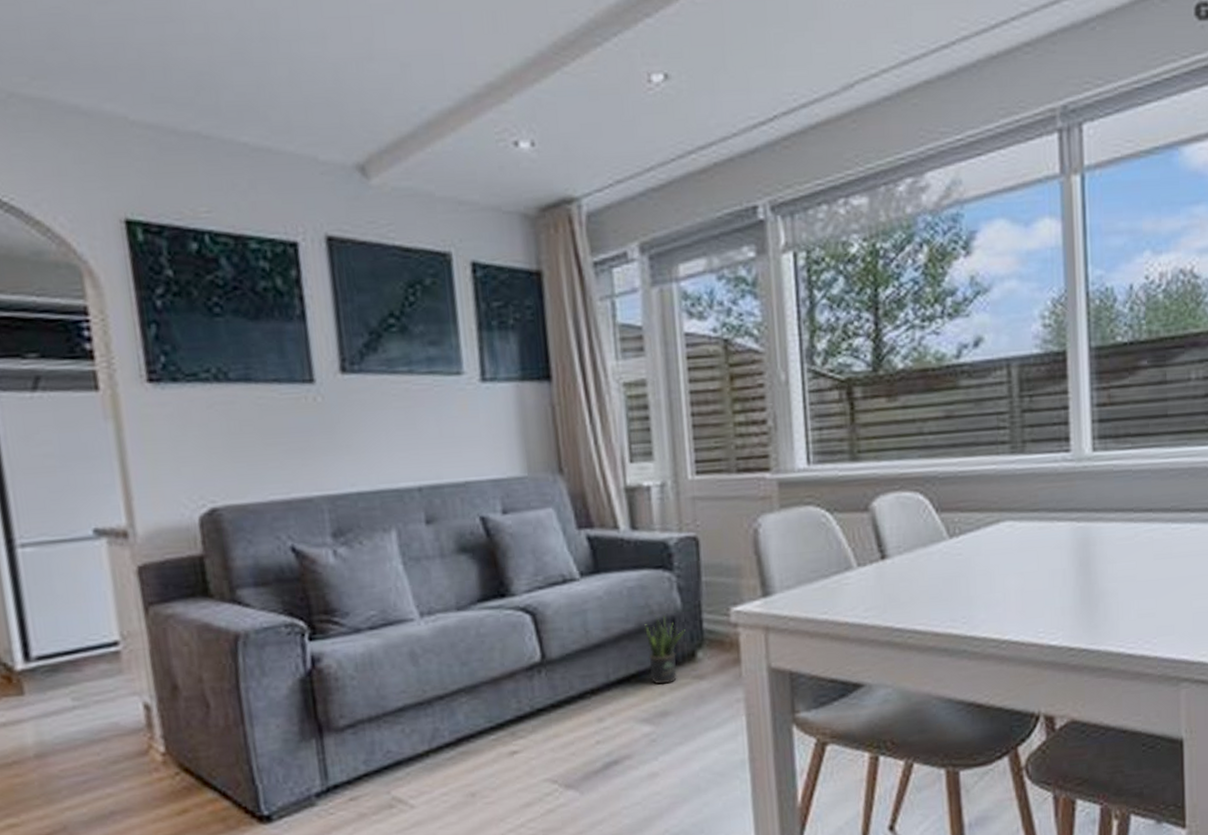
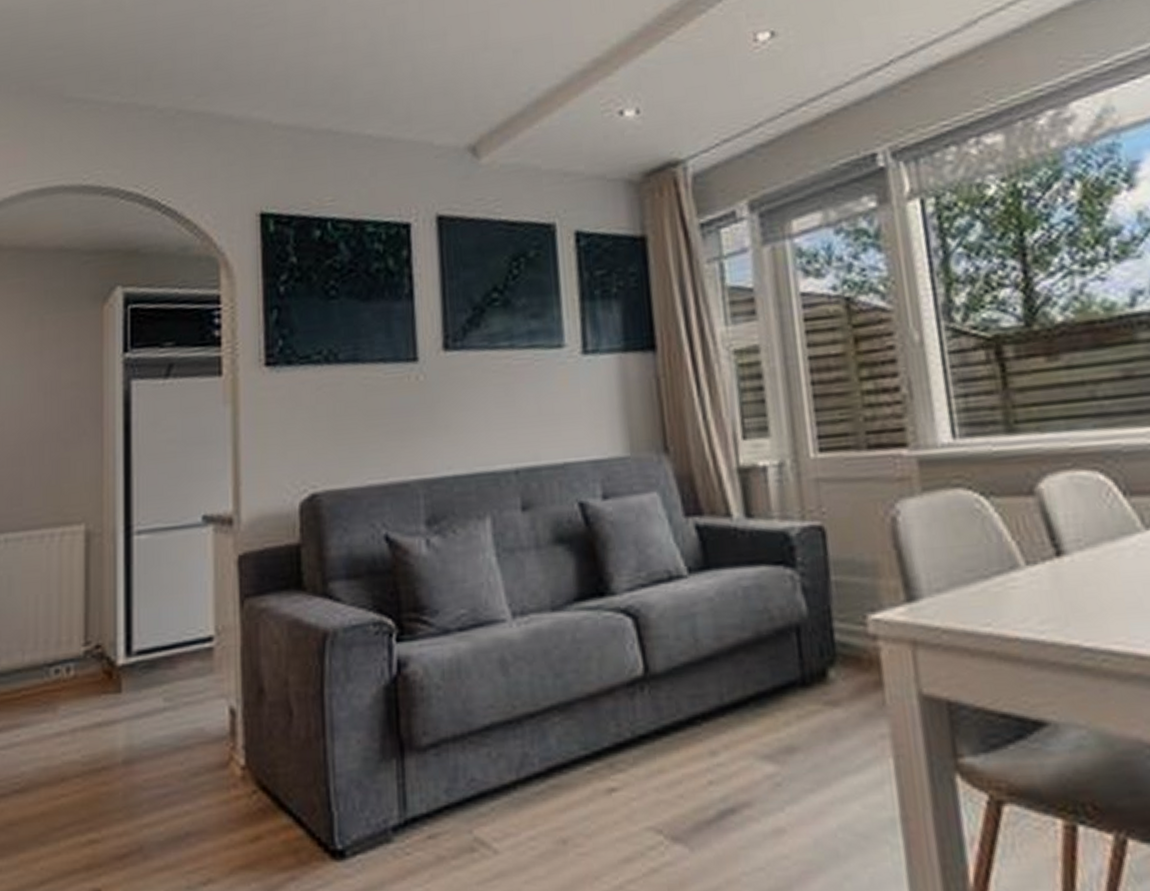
potted plant: present [644,614,685,684] -> none [764,621,813,711]

